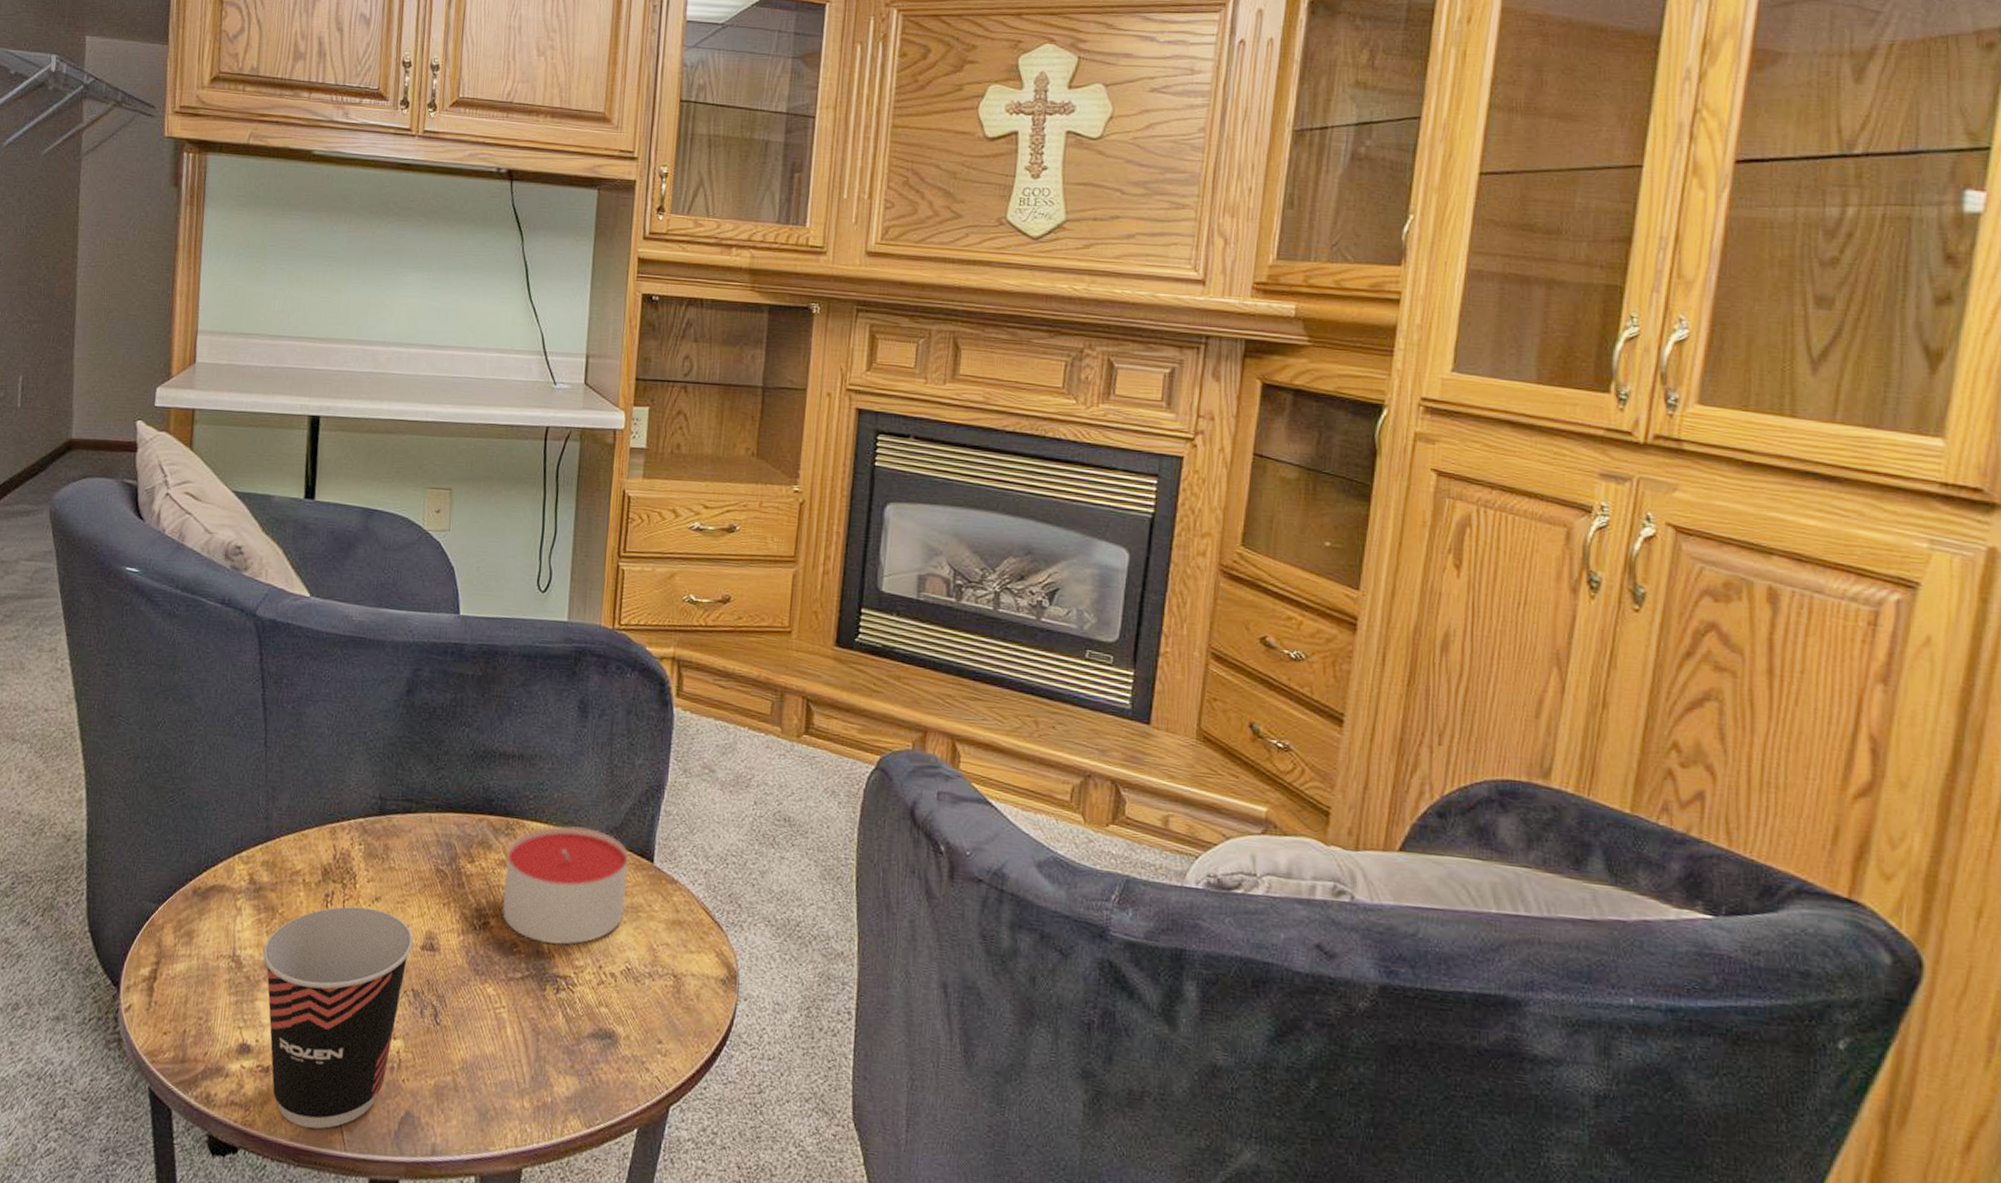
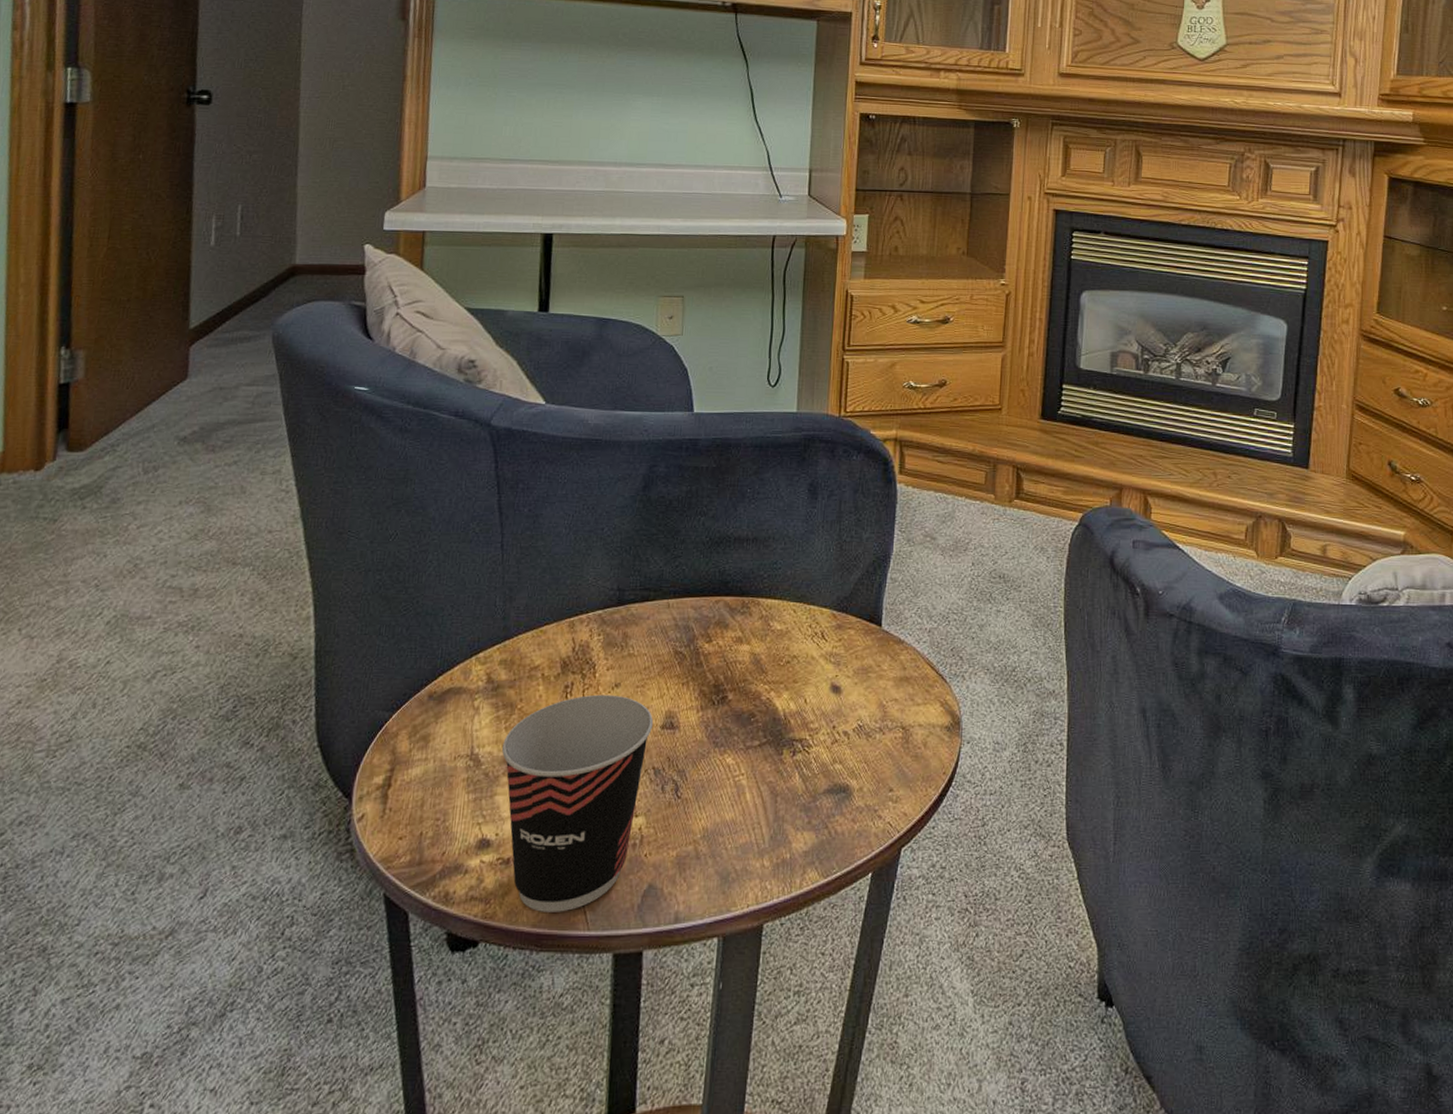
candle: present [502,826,628,945] -> none [739,600,858,711]

